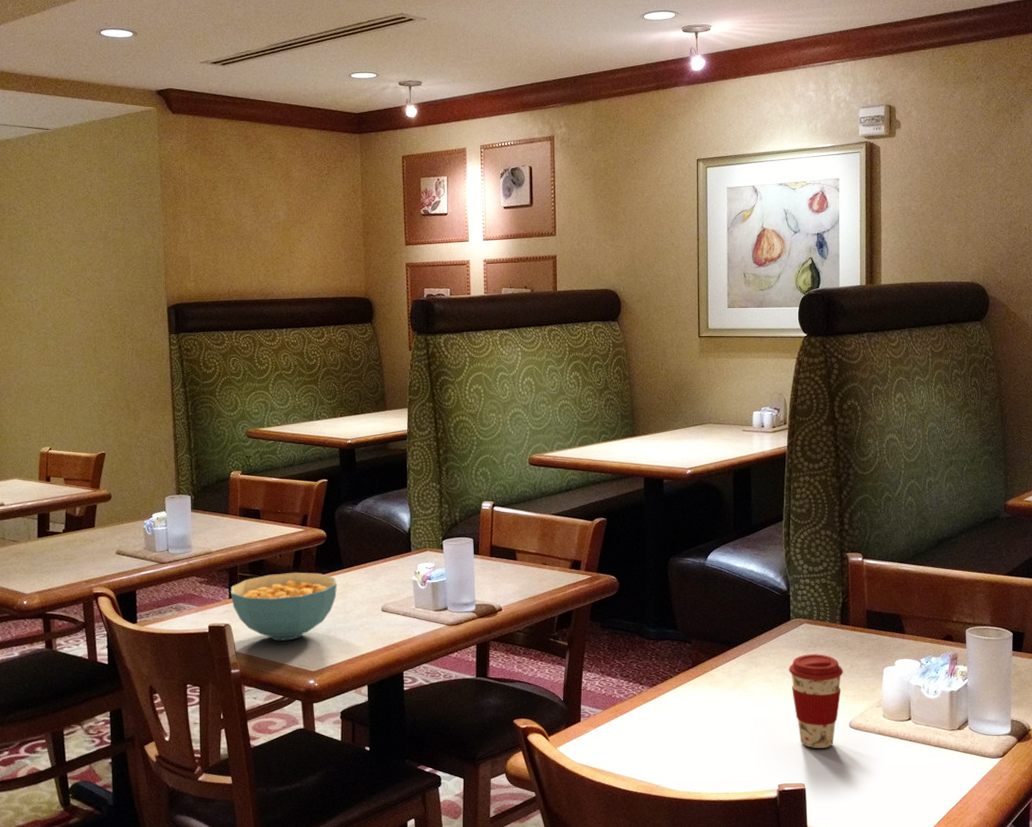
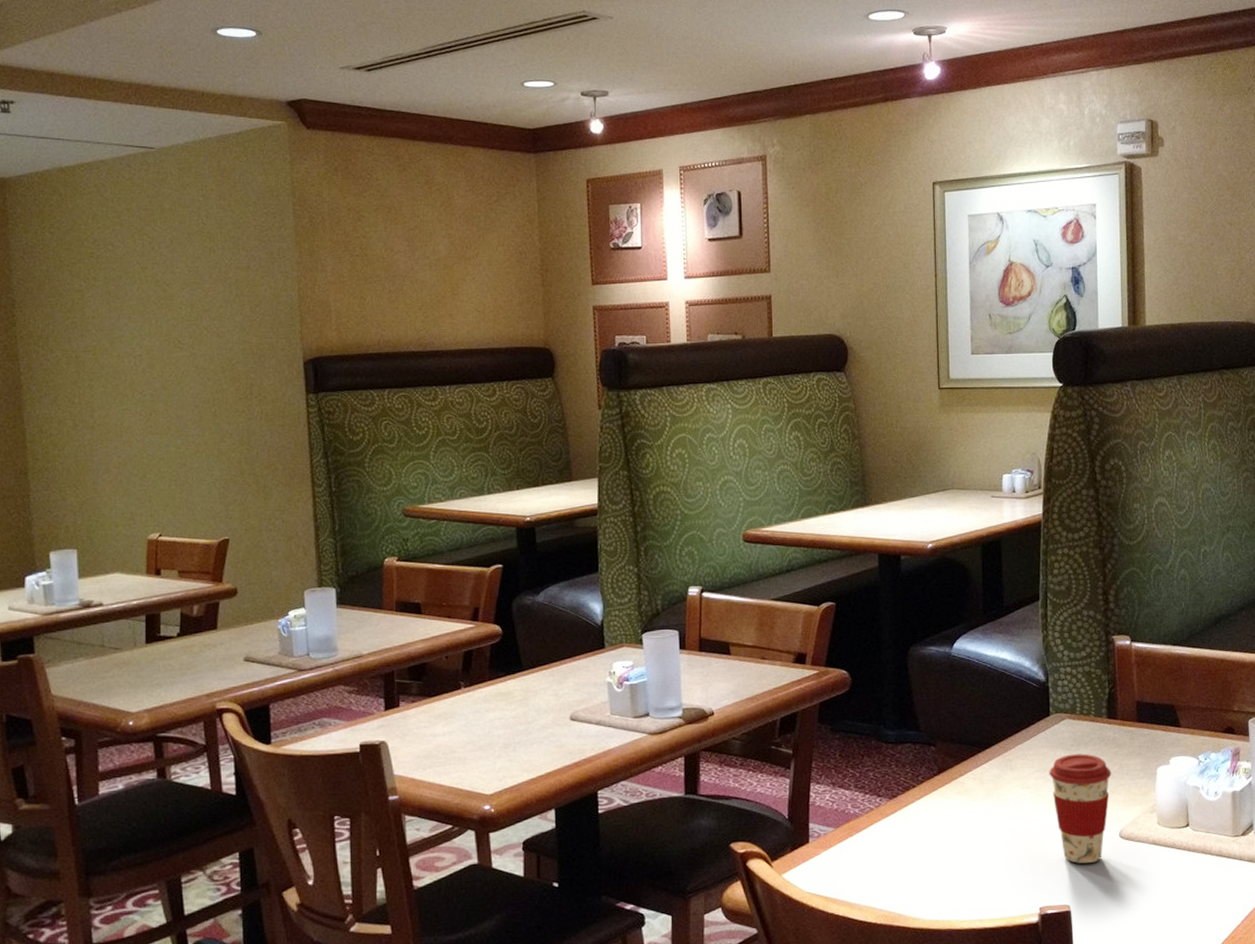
cereal bowl: present [231,572,337,641] -> none [386,676,516,760]

